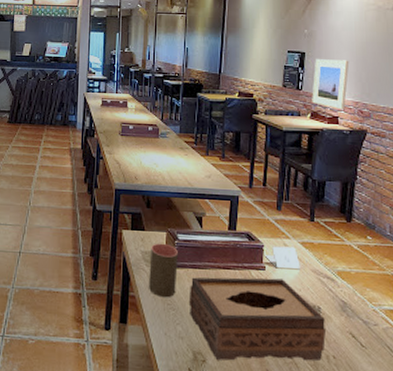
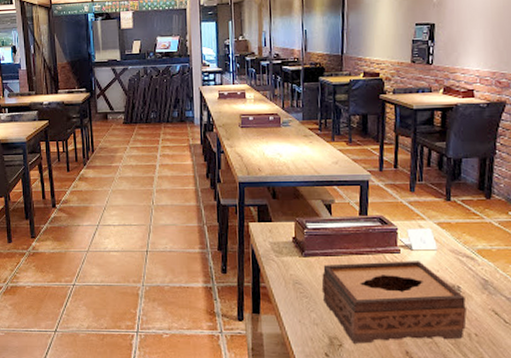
cup: present [149,243,178,298] -> none [279,233,309,287]
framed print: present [312,59,349,110] -> none [444,28,485,82]

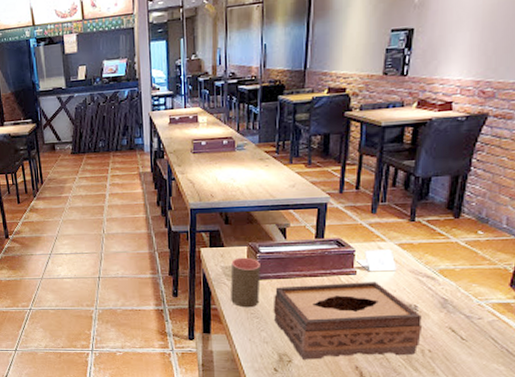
cup: none [279,233,309,287] -> present [230,257,261,308]

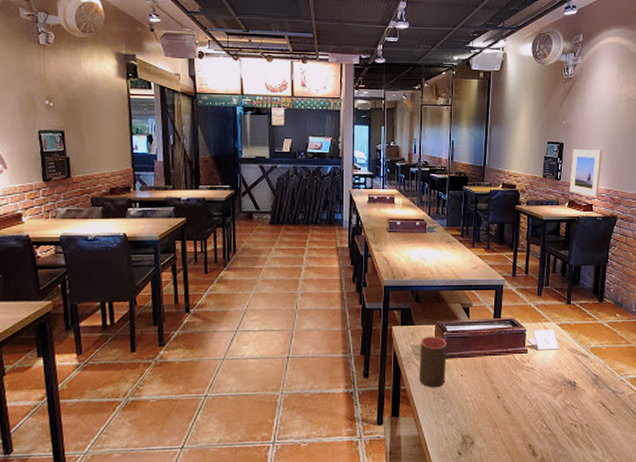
tissue box: present [273,282,423,360] -> none [457,360,581,440]
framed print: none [420,30,472,93] -> present [569,149,603,198]

